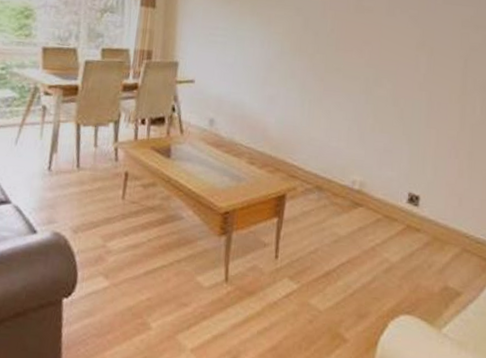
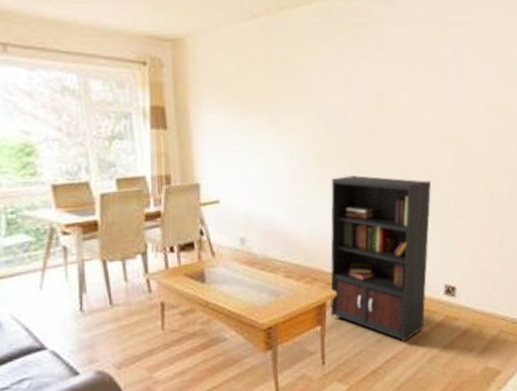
bookcase: none [289,71,422,247] -> present [330,176,461,342]

